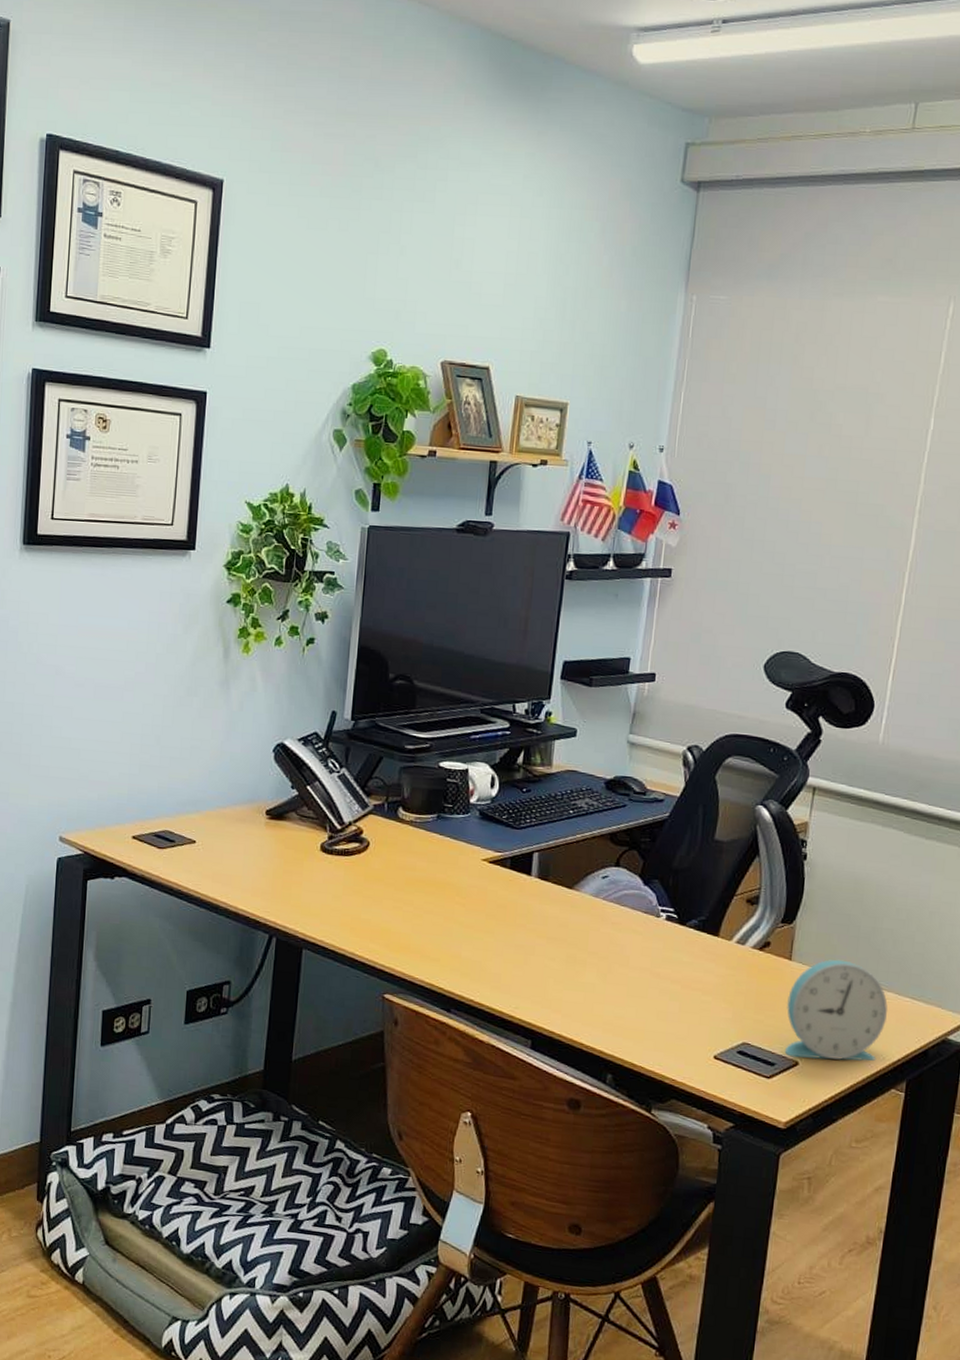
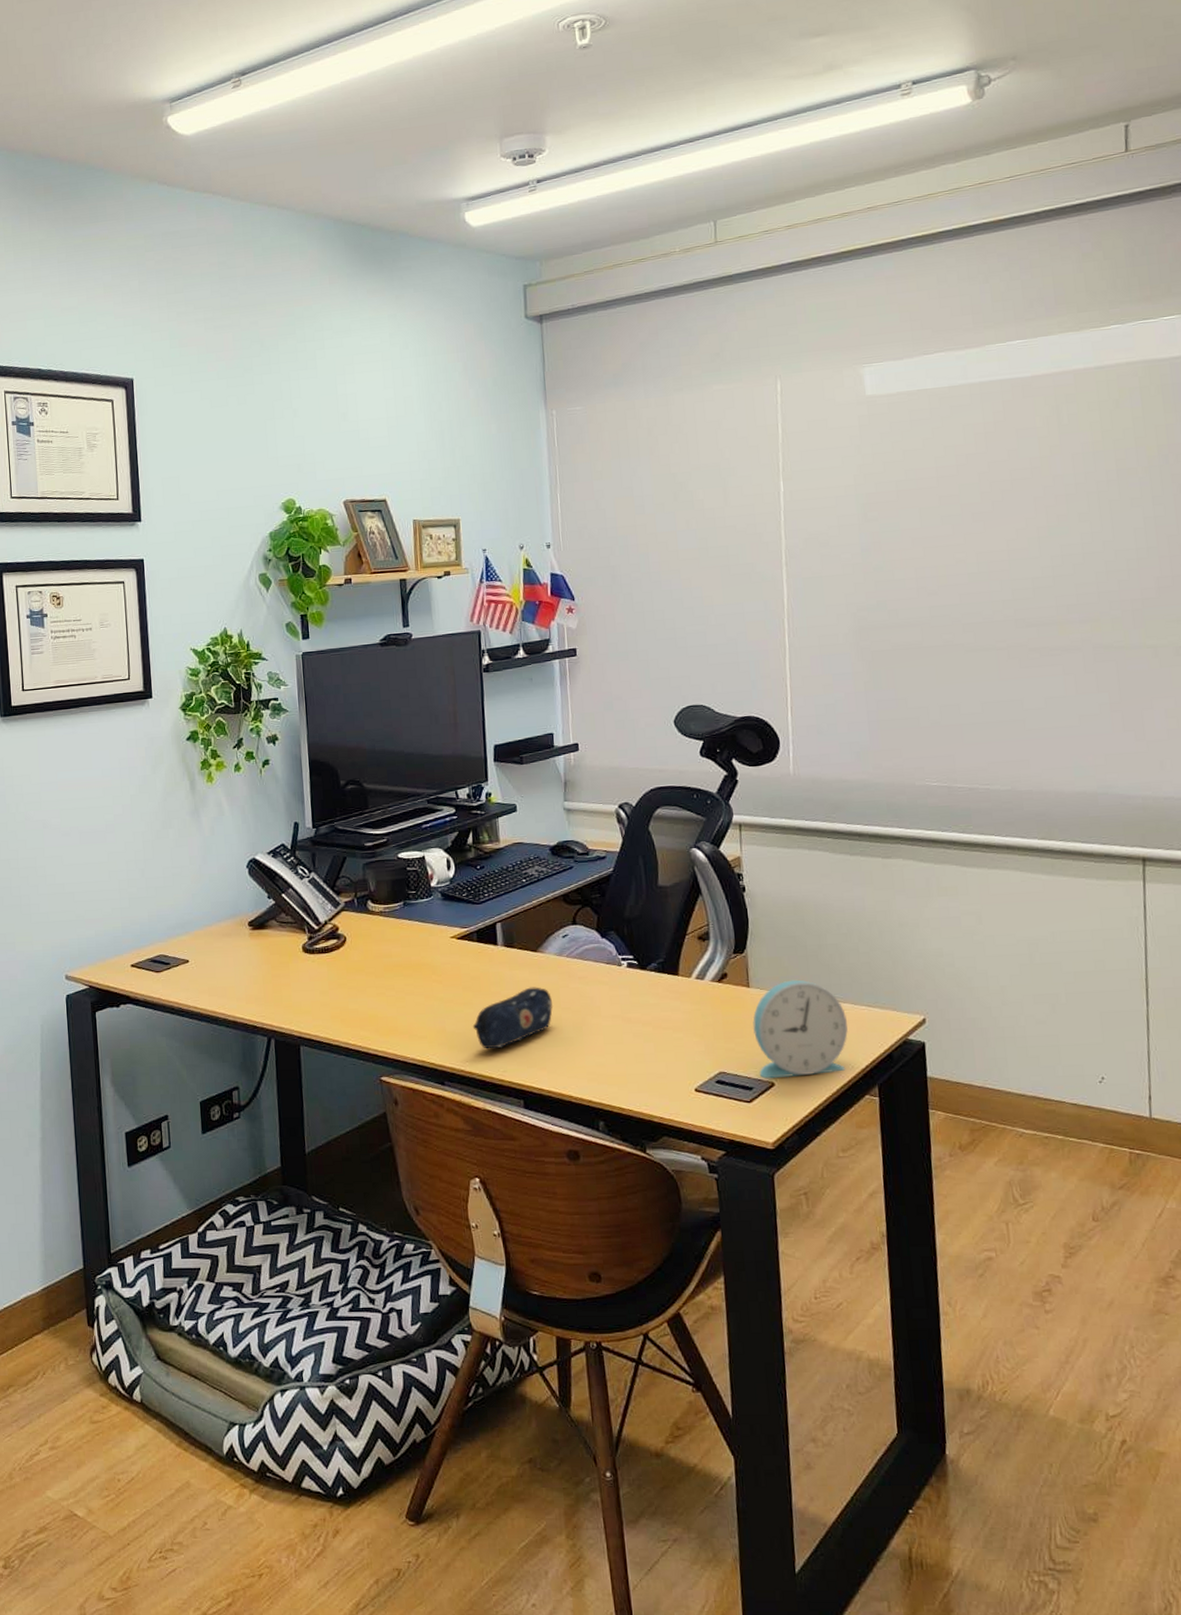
pencil case: none [490,925,580,984] -> present [472,987,554,1049]

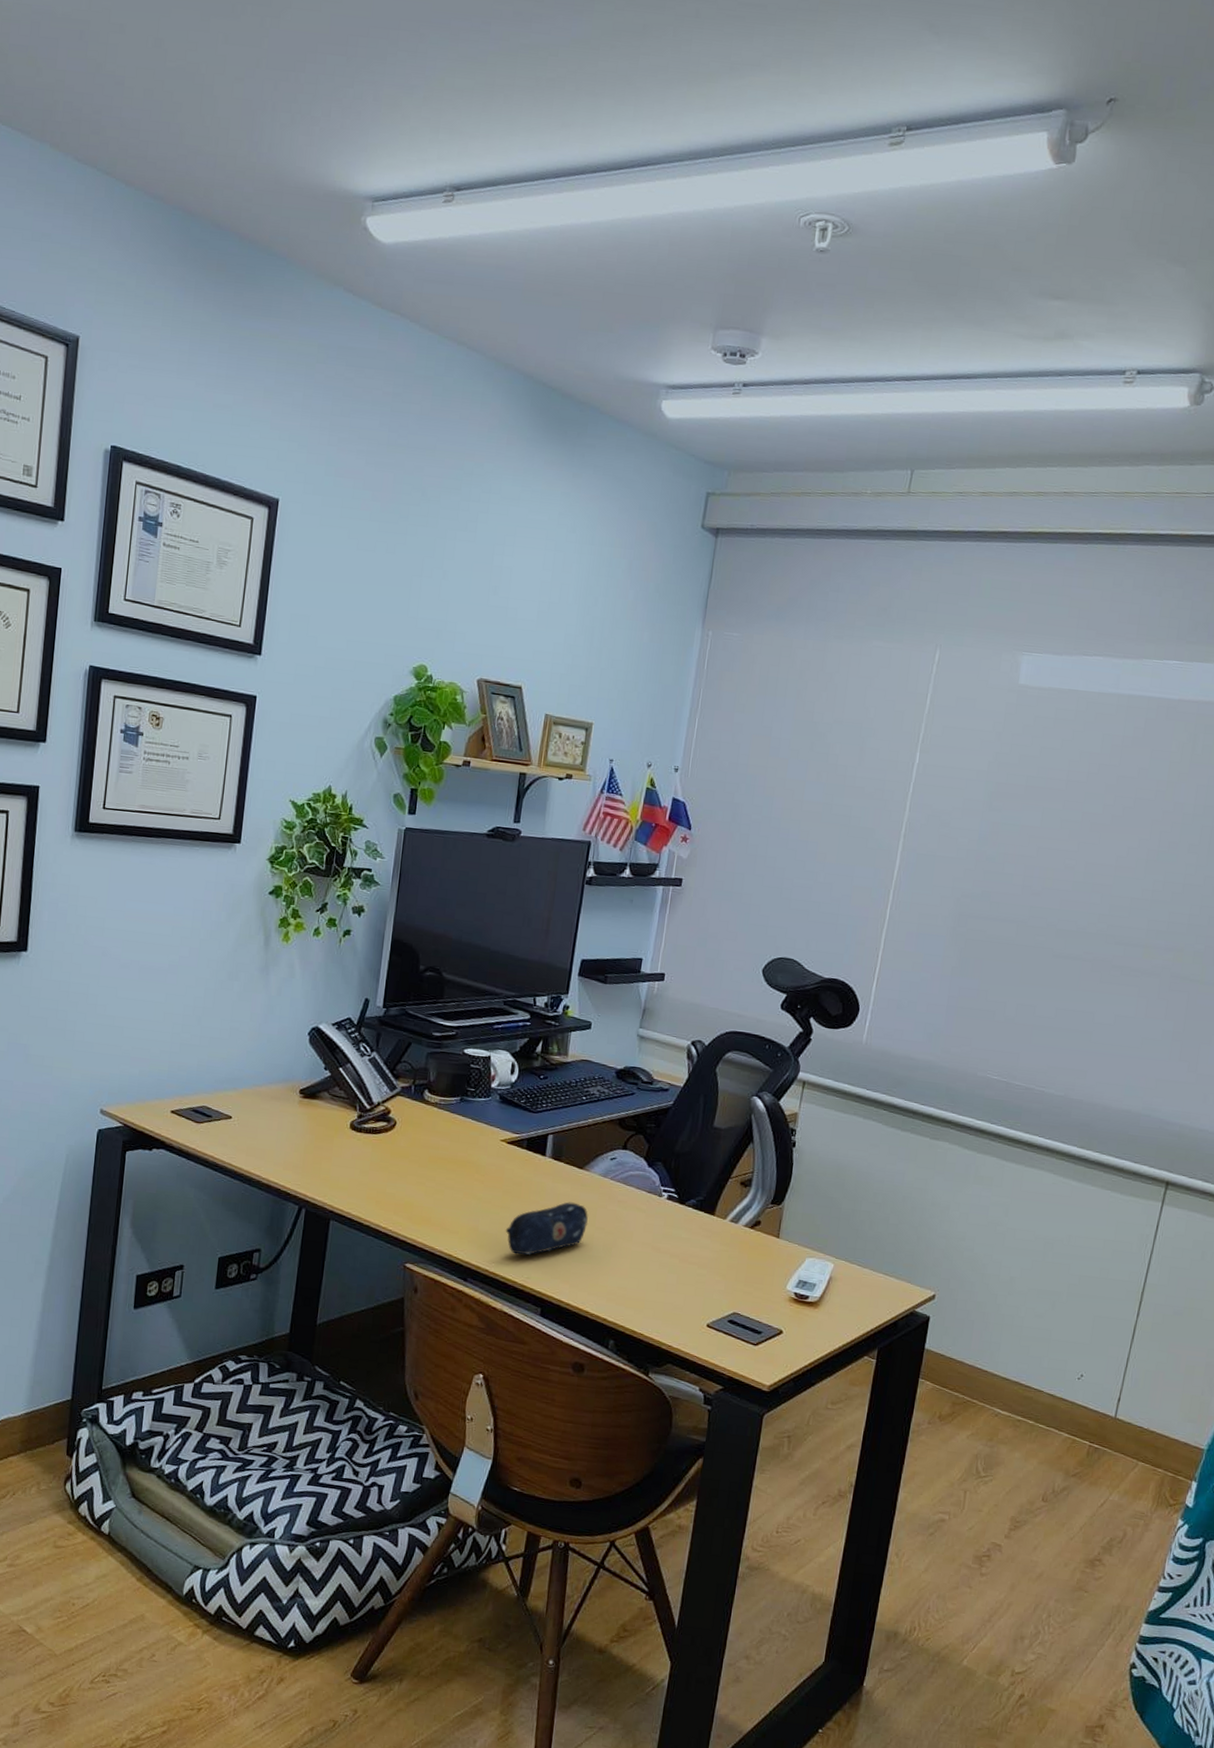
alarm clock: present [752,979,848,1079] -> none [770,1238,864,1331]

